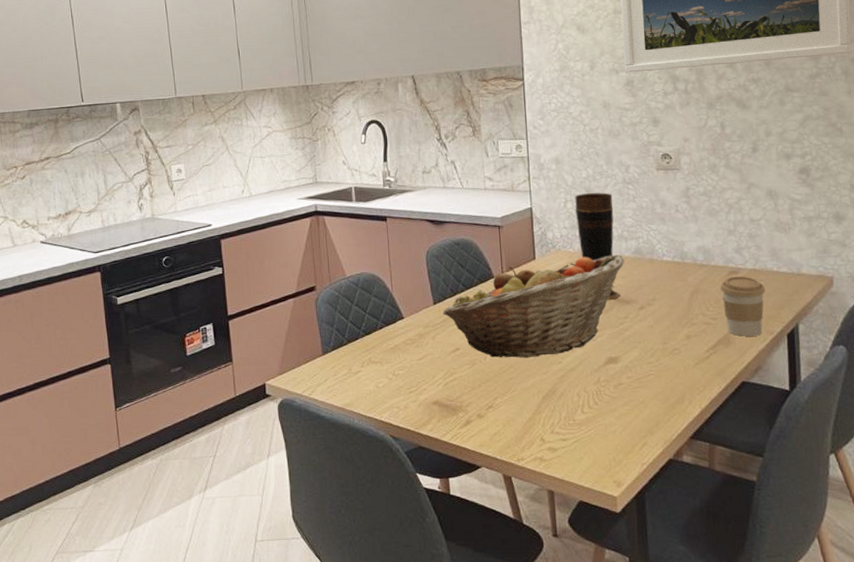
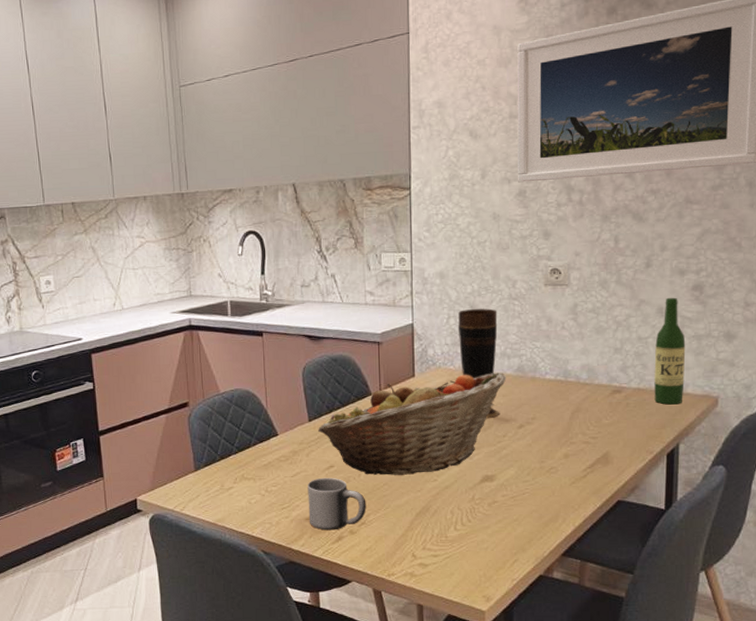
mug: none [434,360,493,415] -> present [307,477,366,531]
coffee cup: present [720,276,766,336] -> none [603,395,648,456]
wine bottle: none [767,180,799,285] -> present [654,297,686,405]

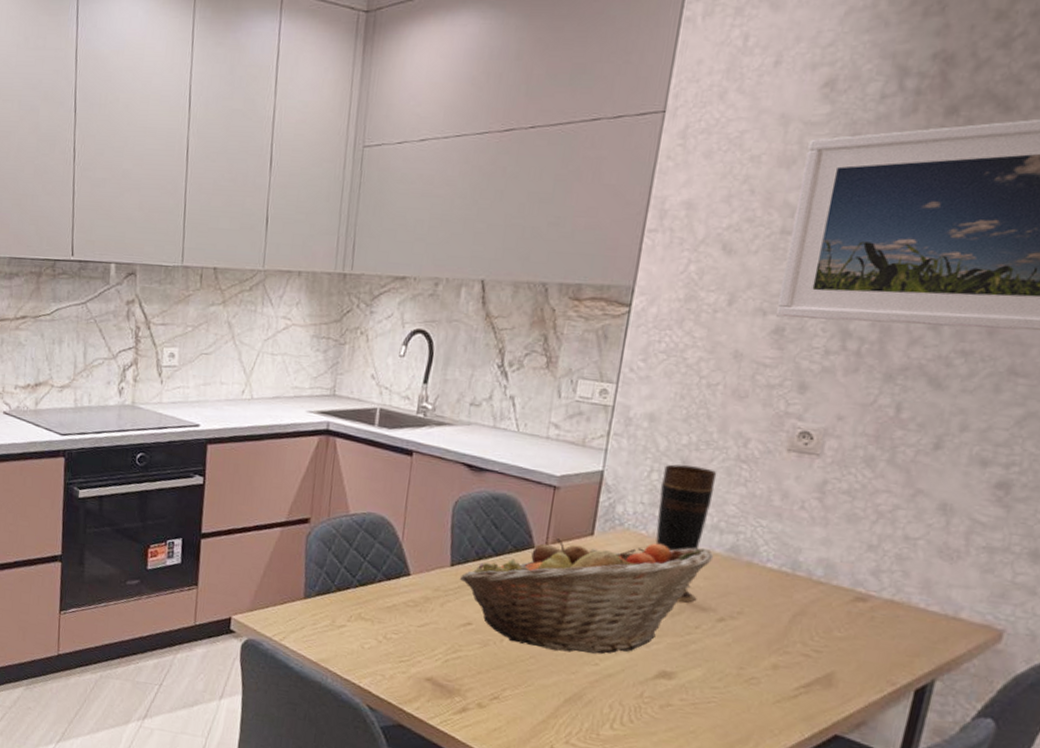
mug: present [307,477,366,531] -> none [430,634,505,699]
wine bottle: present [654,297,686,405] -> none [911,492,972,630]

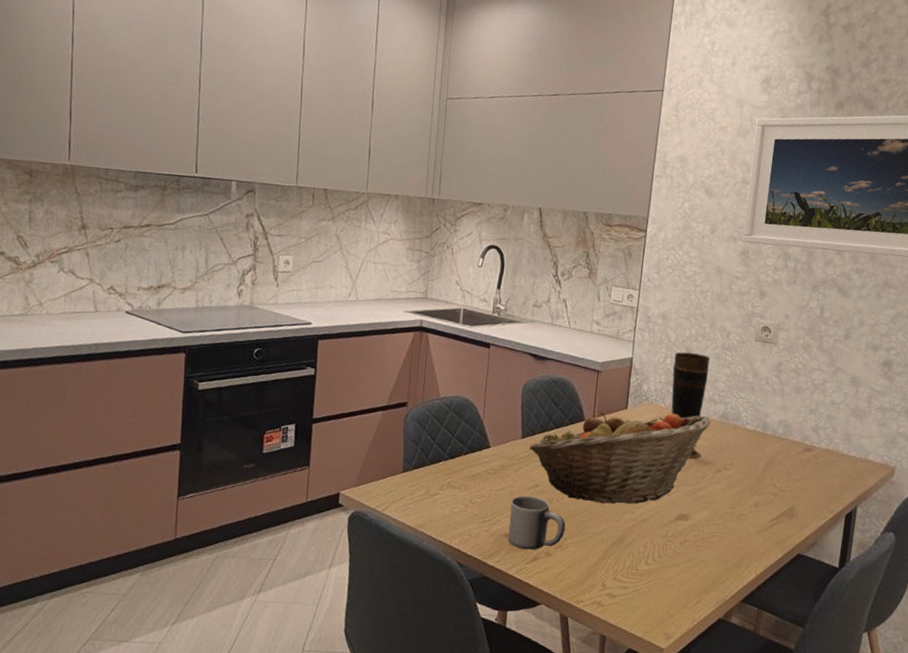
mug: none [430,634,505,699] -> present [508,495,566,550]

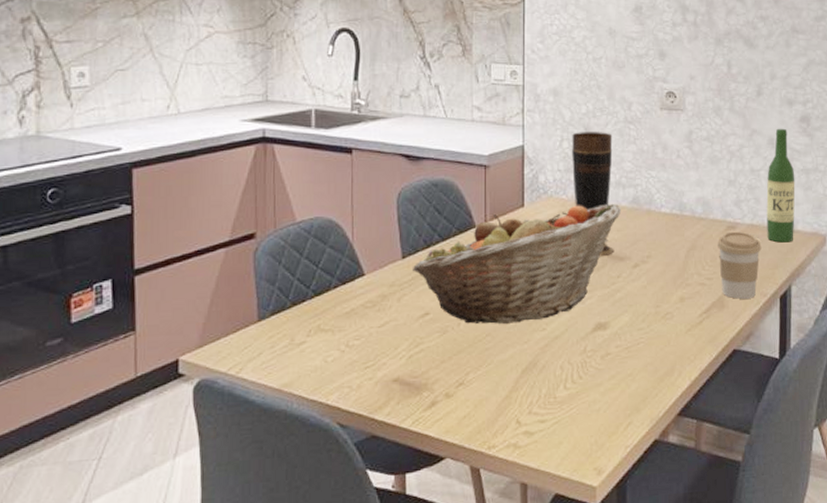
mug: present [508,495,566,550] -> none [397,327,466,394]
coffee cup: none [793,453,834,513] -> present [718,231,762,299]
wine bottle: none [840,369,872,470] -> present [766,128,795,243]

